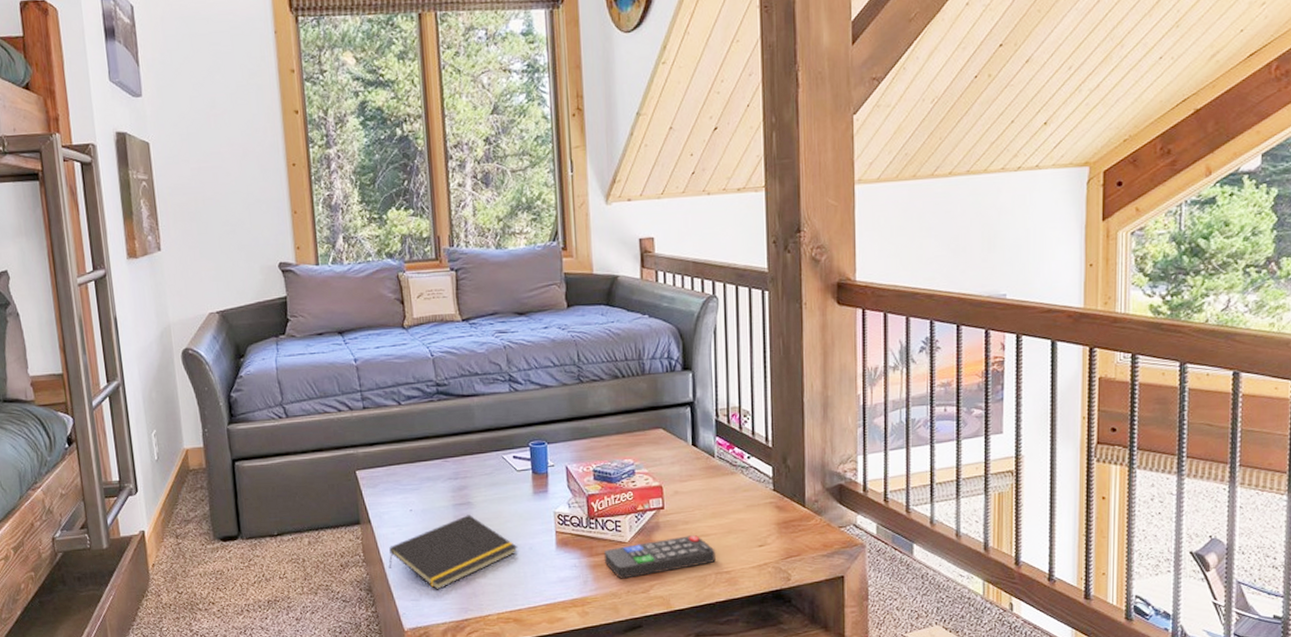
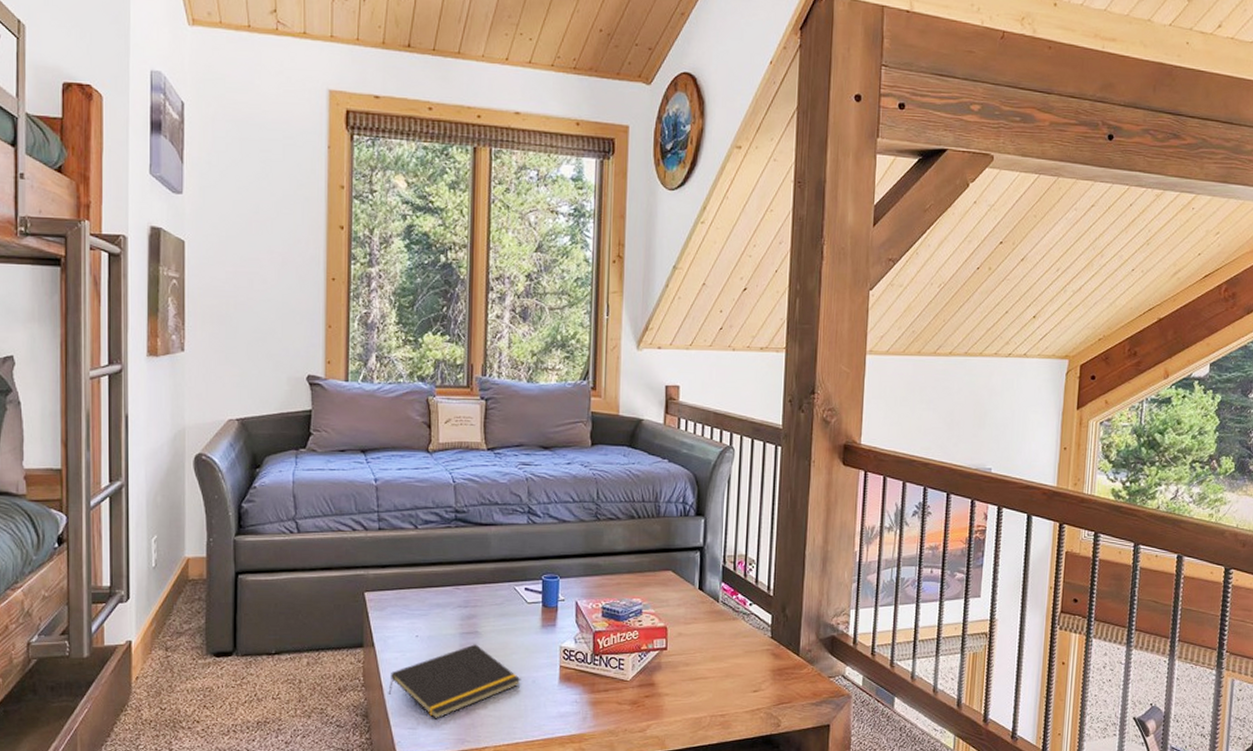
remote control: present [603,535,716,579] -> none [604,677,712,717]

